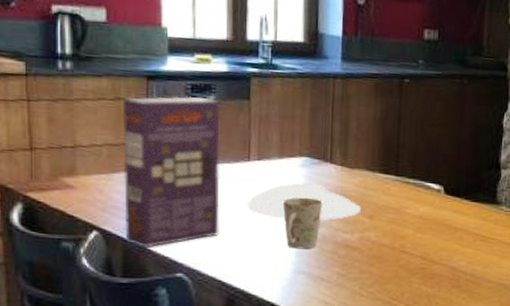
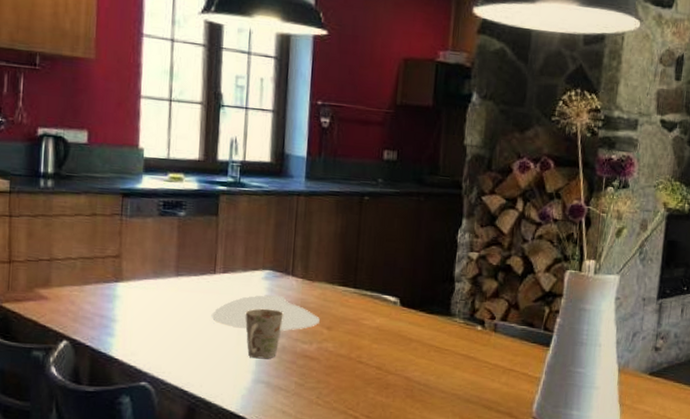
cereal box: present [122,96,220,248] -> none [93,212,189,357]

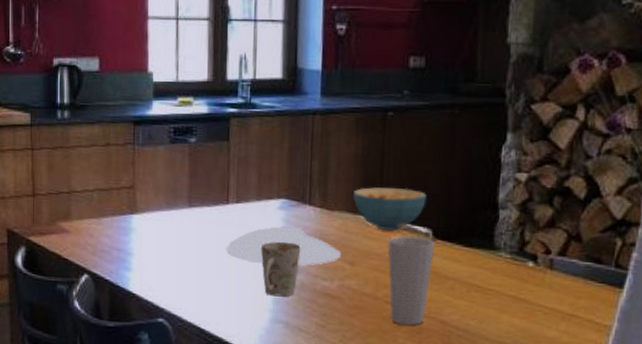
cereal bowl: none [331,261,396,300] -> present [352,187,427,231]
cup: none [361,303,402,382] -> present [387,235,436,326]

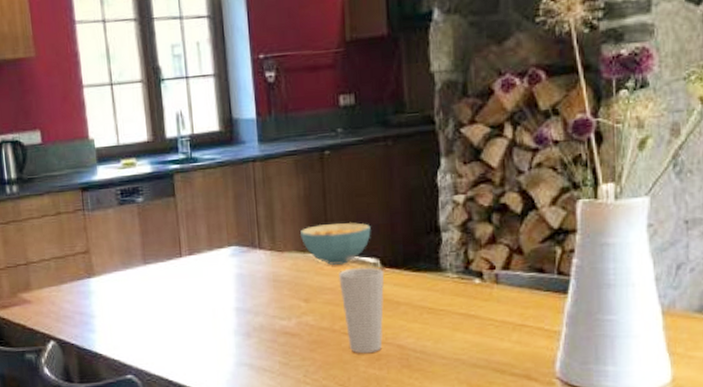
plate: present [225,226,341,266] -> none [184,272,295,312]
mug: present [260,241,301,297] -> none [217,286,257,341]

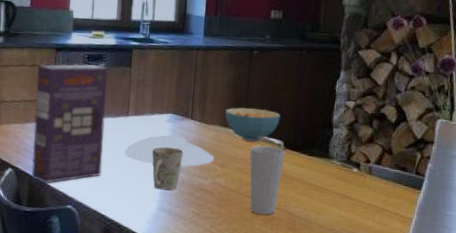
cereal box: none [63,200,161,353] -> present [31,64,108,184]
plate: none [184,272,295,312] -> present [124,135,214,167]
mug: none [217,286,257,341] -> present [151,146,184,191]

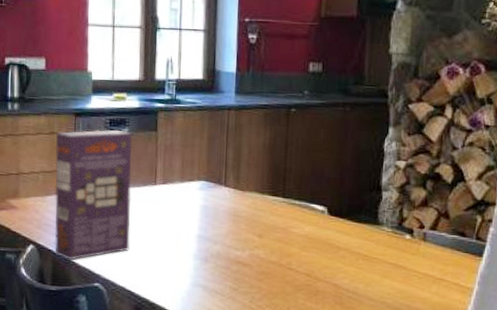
plate: present [124,135,214,167] -> none [153,204,251,238]
mug: present [151,146,184,191] -> none [183,216,218,265]
cereal bowl: present [224,107,280,142] -> none [261,172,323,209]
cup: present [249,145,286,215] -> none [290,212,330,289]

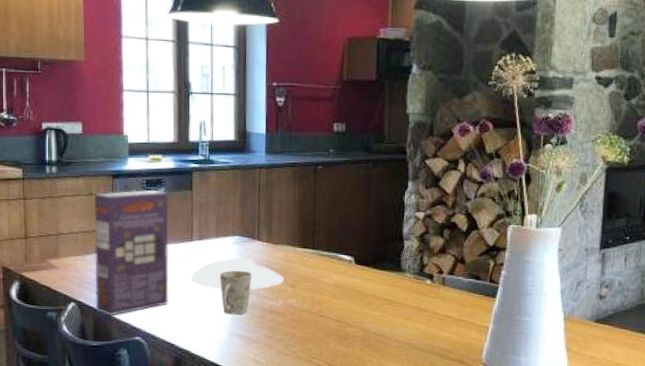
plate: none [153,204,251,238] -> present [191,258,284,289]
mug: none [183,216,218,265] -> present [219,270,252,315]

